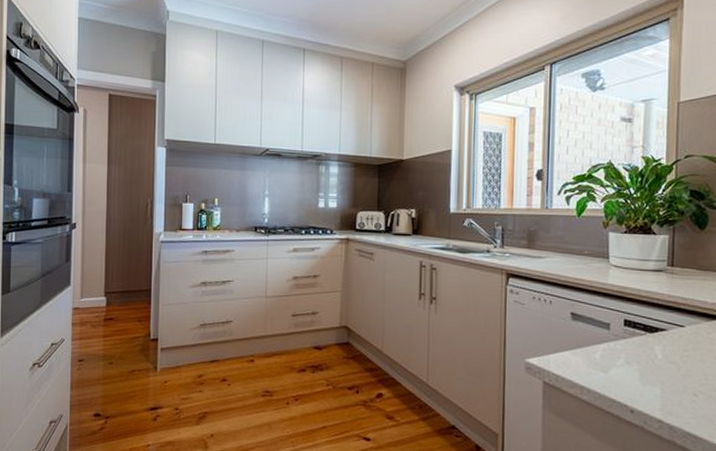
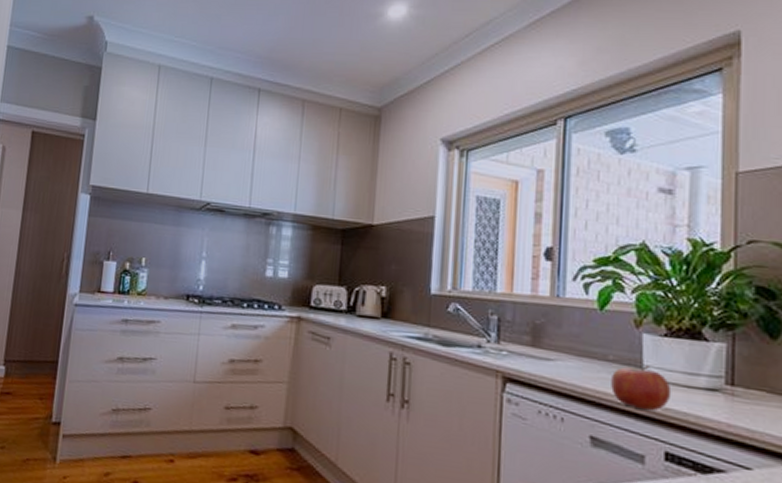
fruit: none [586,257,629,290] -> present [611,366,672,411]

